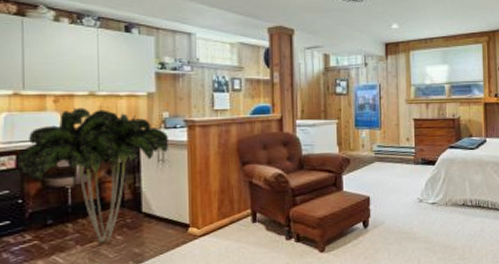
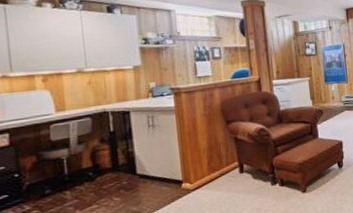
indoor plant: present [16,107,168,243] -> none [9,84,157,206]

